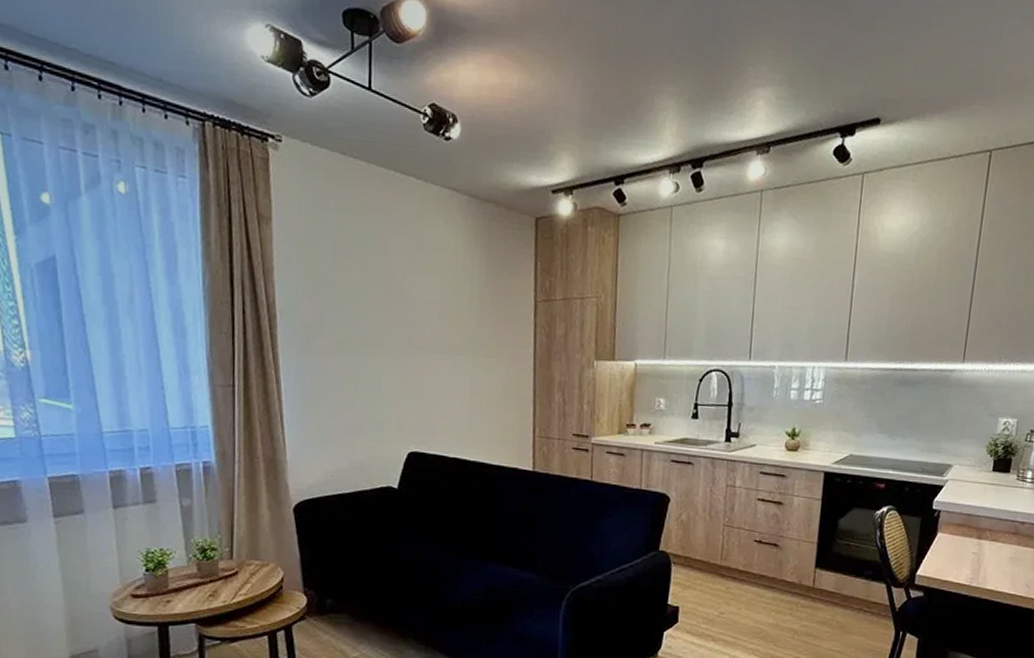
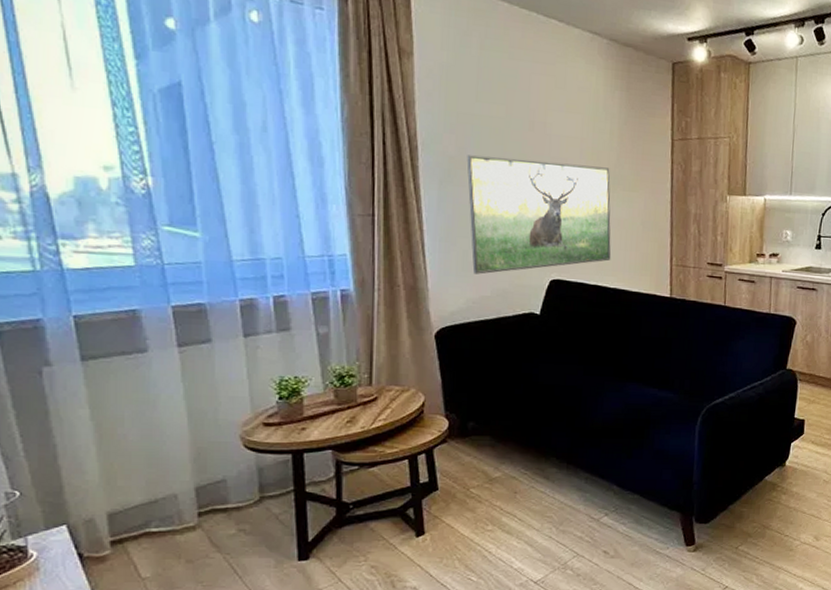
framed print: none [324,322,471,446] -> present [466,155,612,275]

